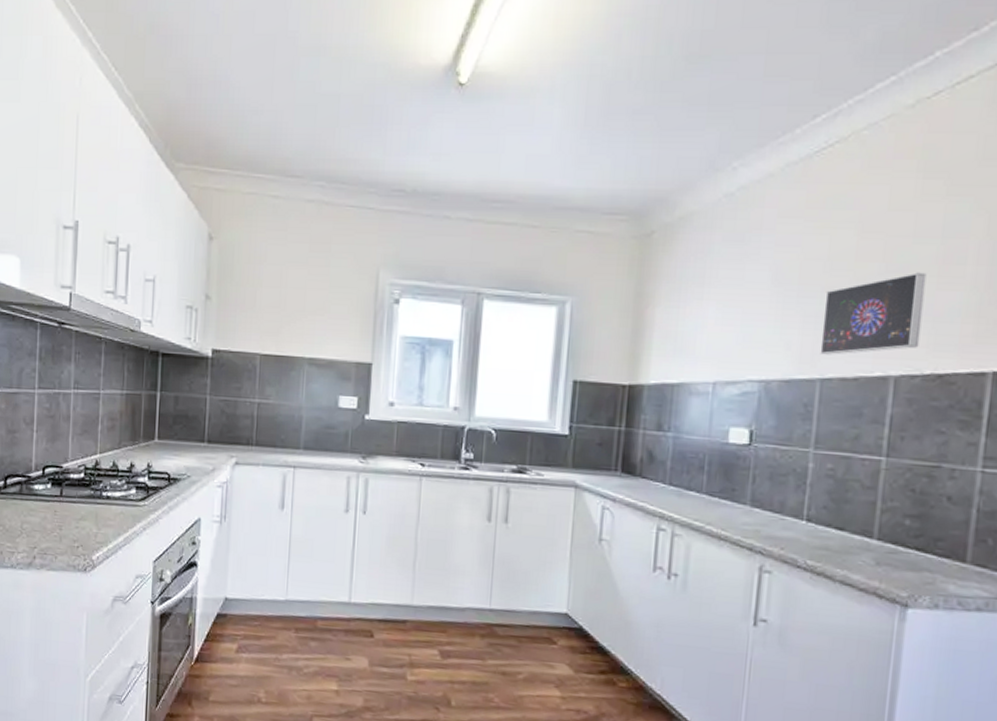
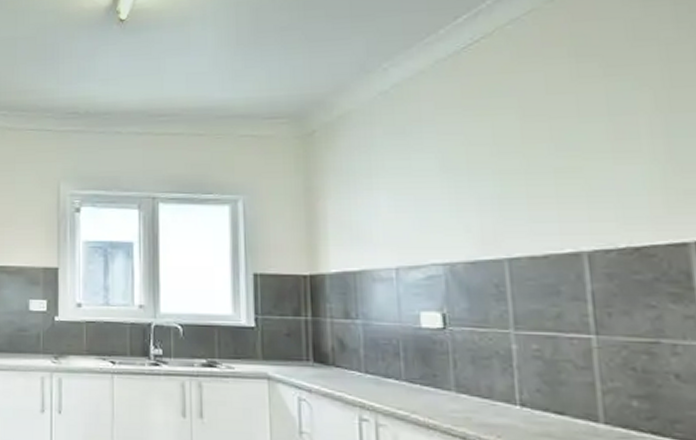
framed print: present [820,272,927,355] -> none [497,149,607,235]

